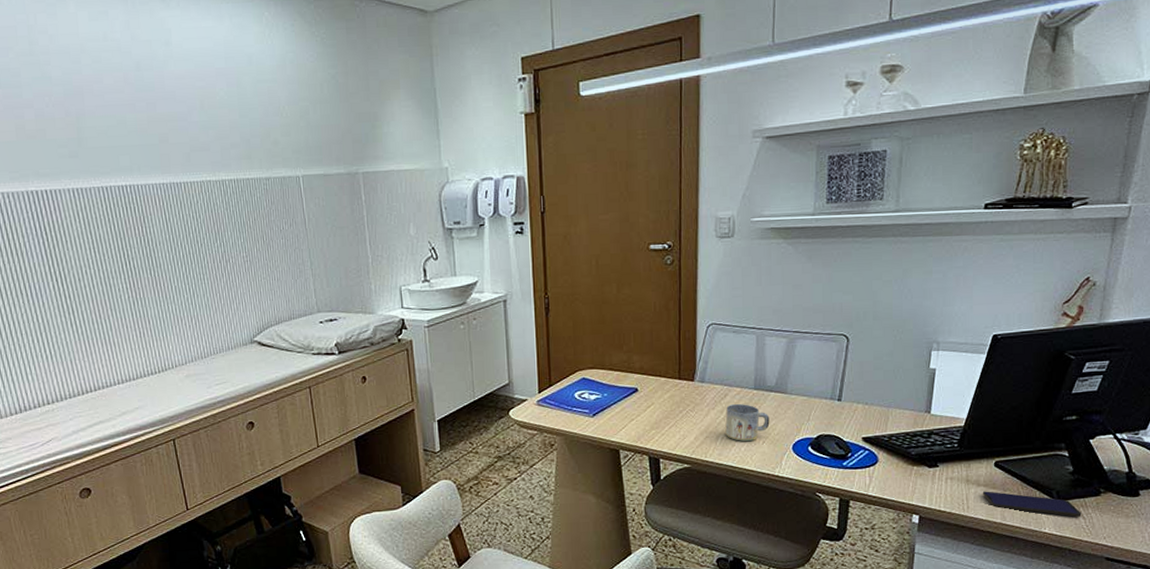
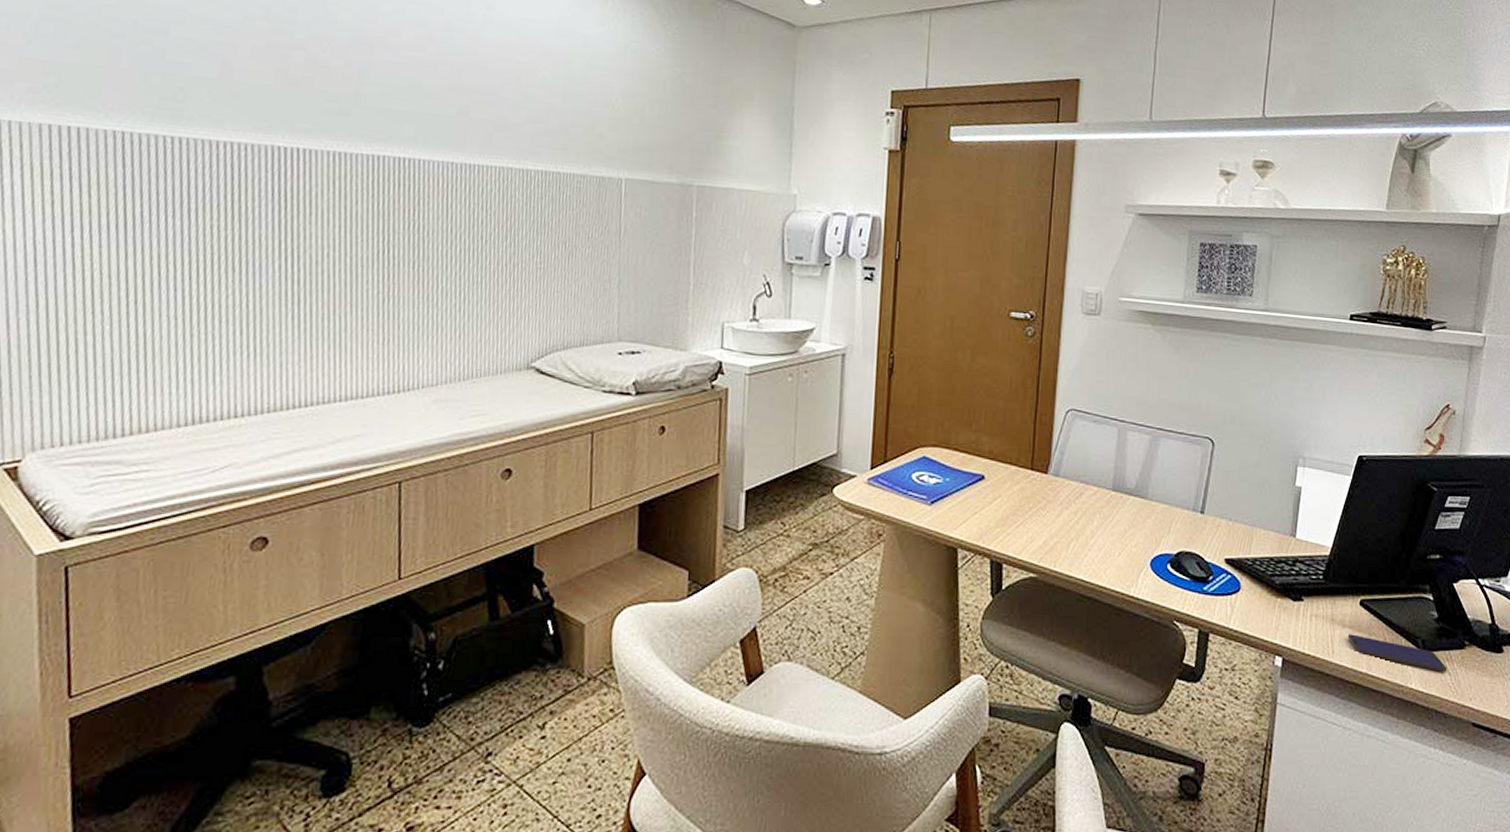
mug: present [725,403,770,442] -> none [1078,505,1127,552]

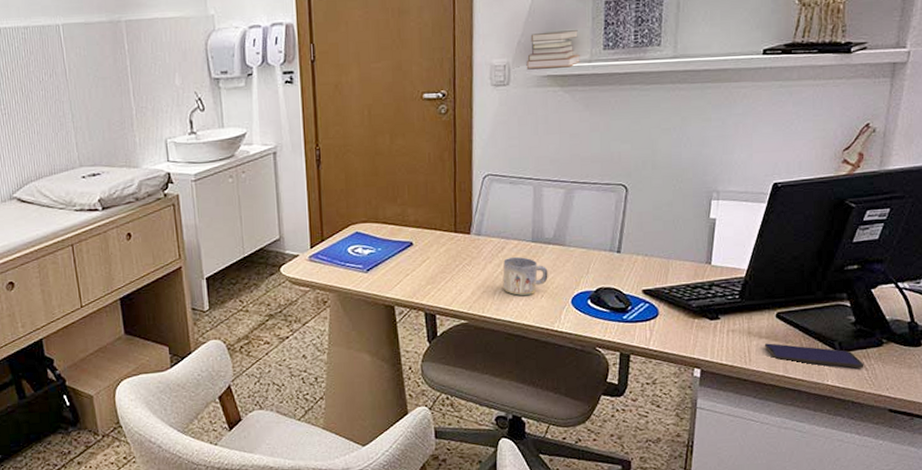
mug: none [1078,505,1127,552] -> present [502,256,548,296]
books: none [1119,265,1173,305] -> present [526,30,580,68]

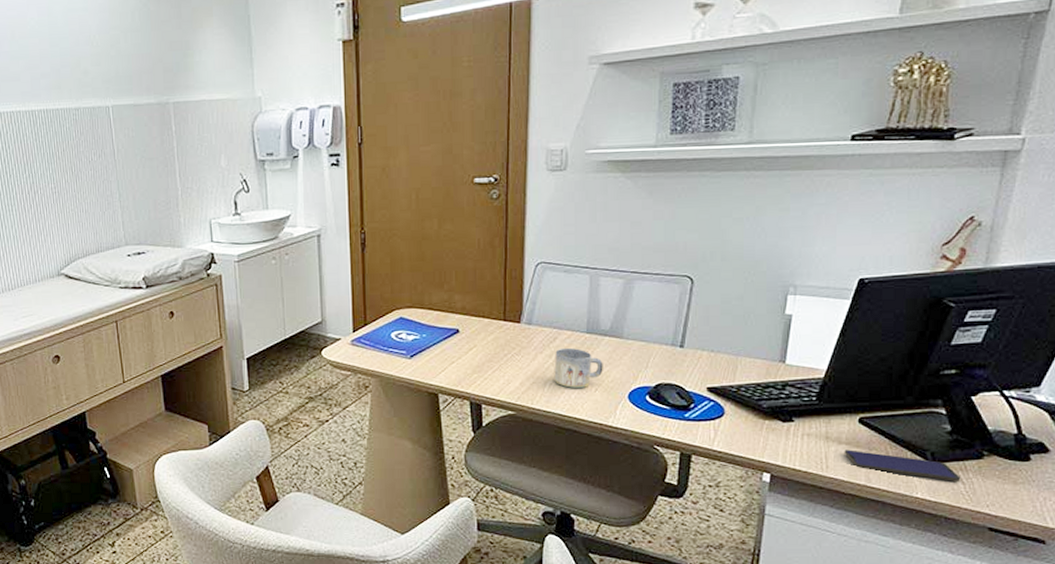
books: present [526,30,580,68] -> none [585,114,644,153]

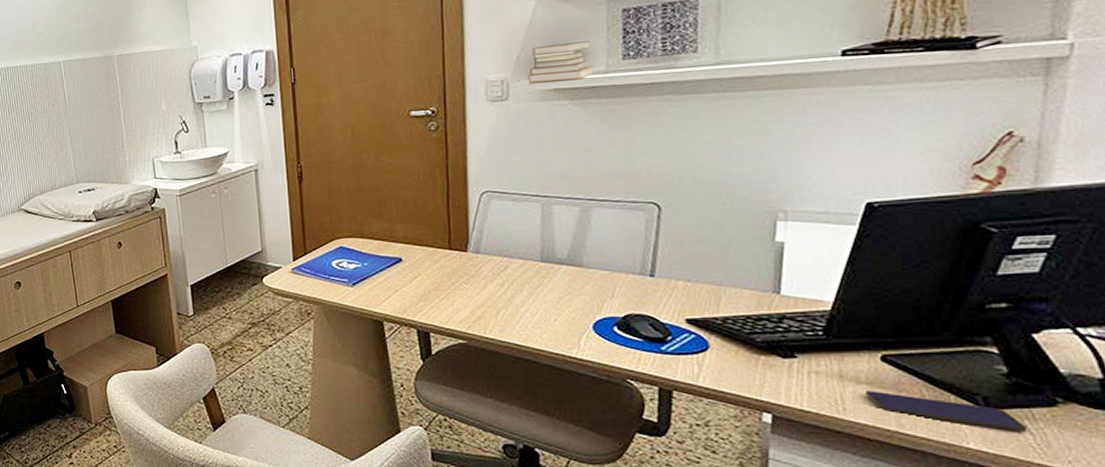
mug: present [554,347,603,389] -> none [506,276,563,319]
books: none [585,114,644,153] -> present [527,41,594,83]

